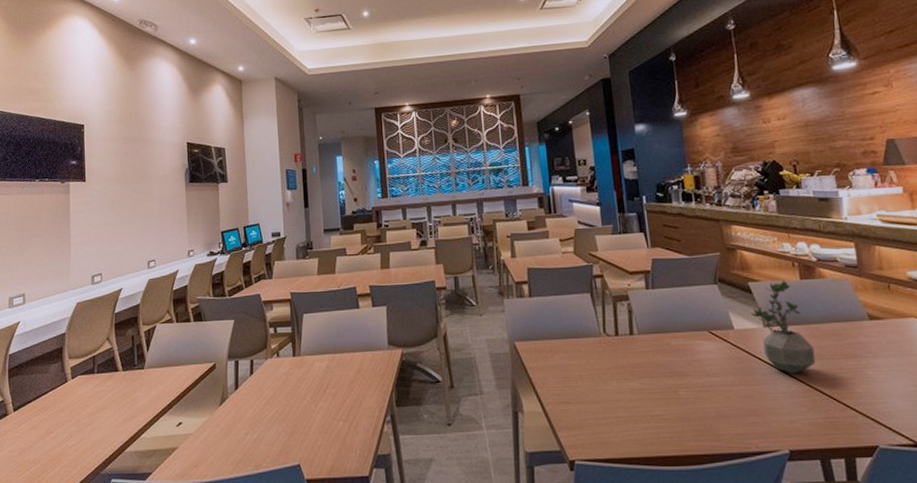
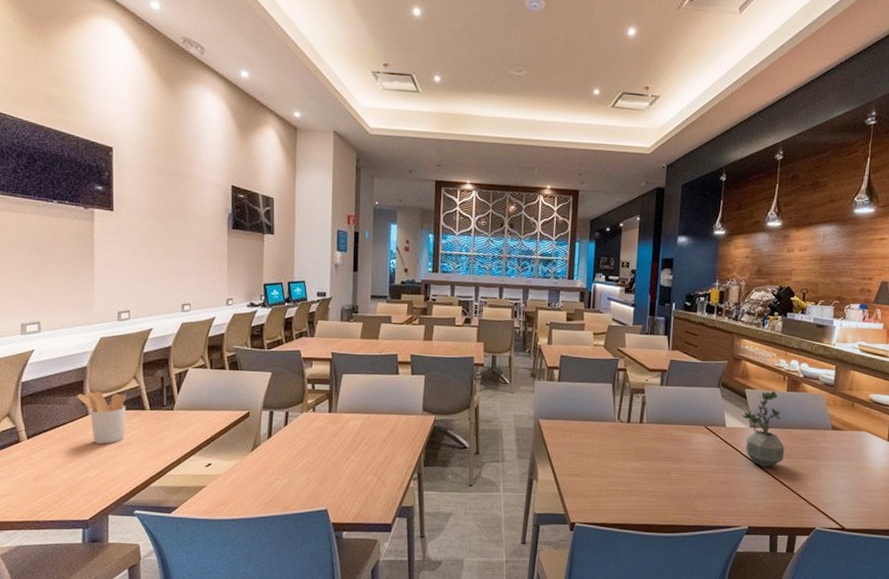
utensil holder: none [57,356,101,411] -> present [77,391,127,444]

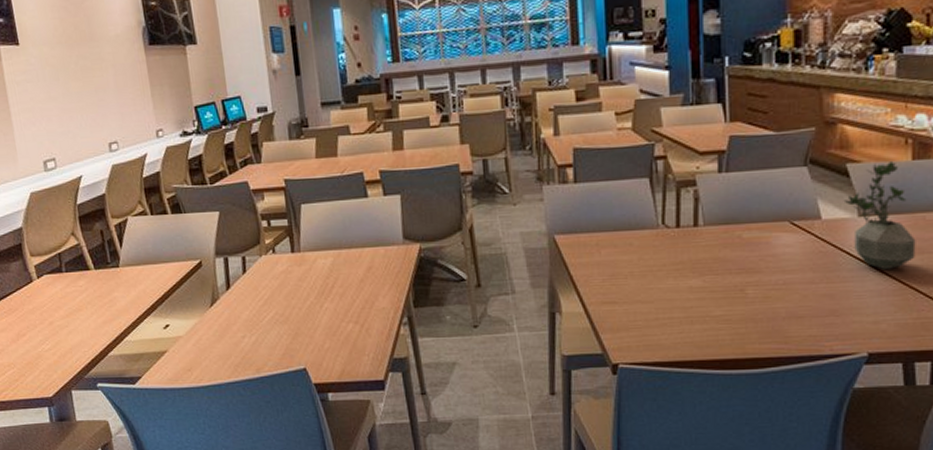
utensil holder: present [77,391,127,444] -> none [17,253,73,313]

